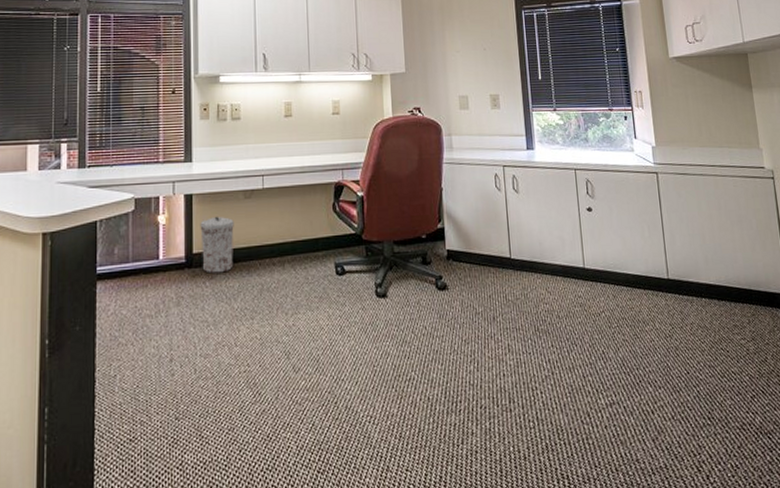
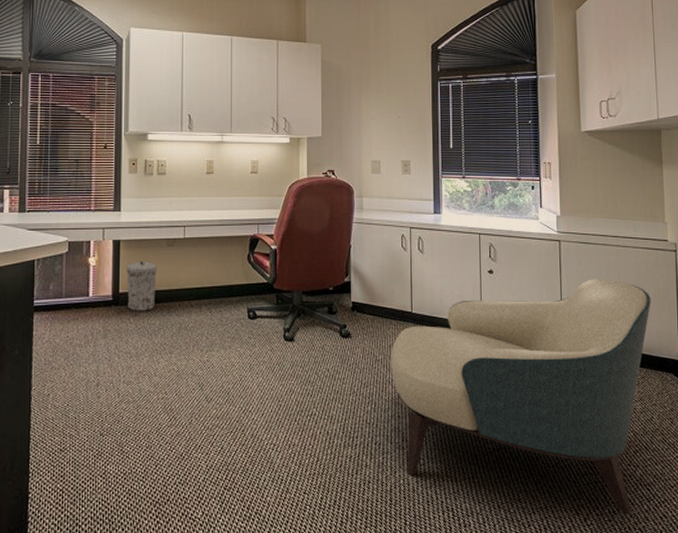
armchair: none [491,211,755,468] -> present [391,279,651,514]

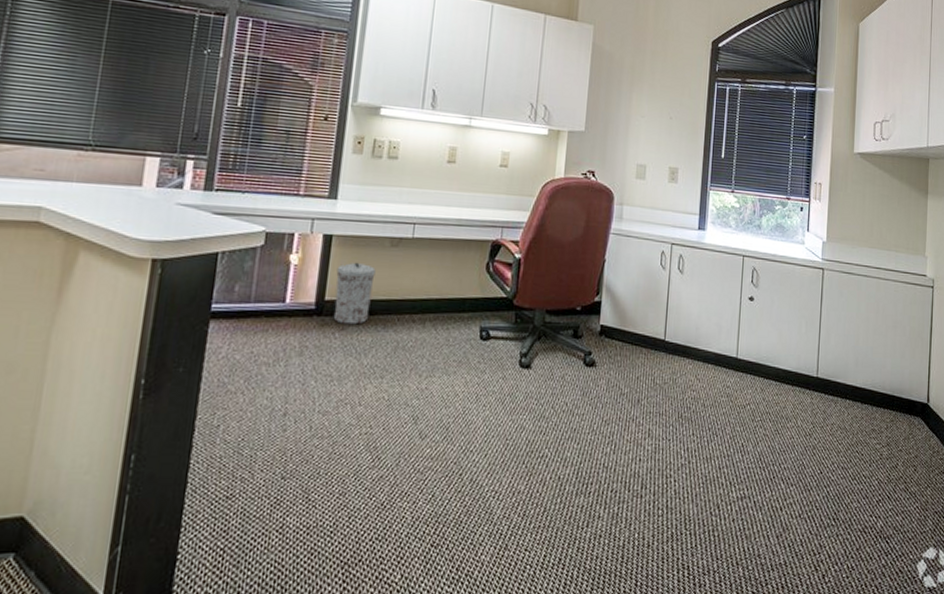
armchair: present [391,279,651,514] -> none [636,312,906,570]

